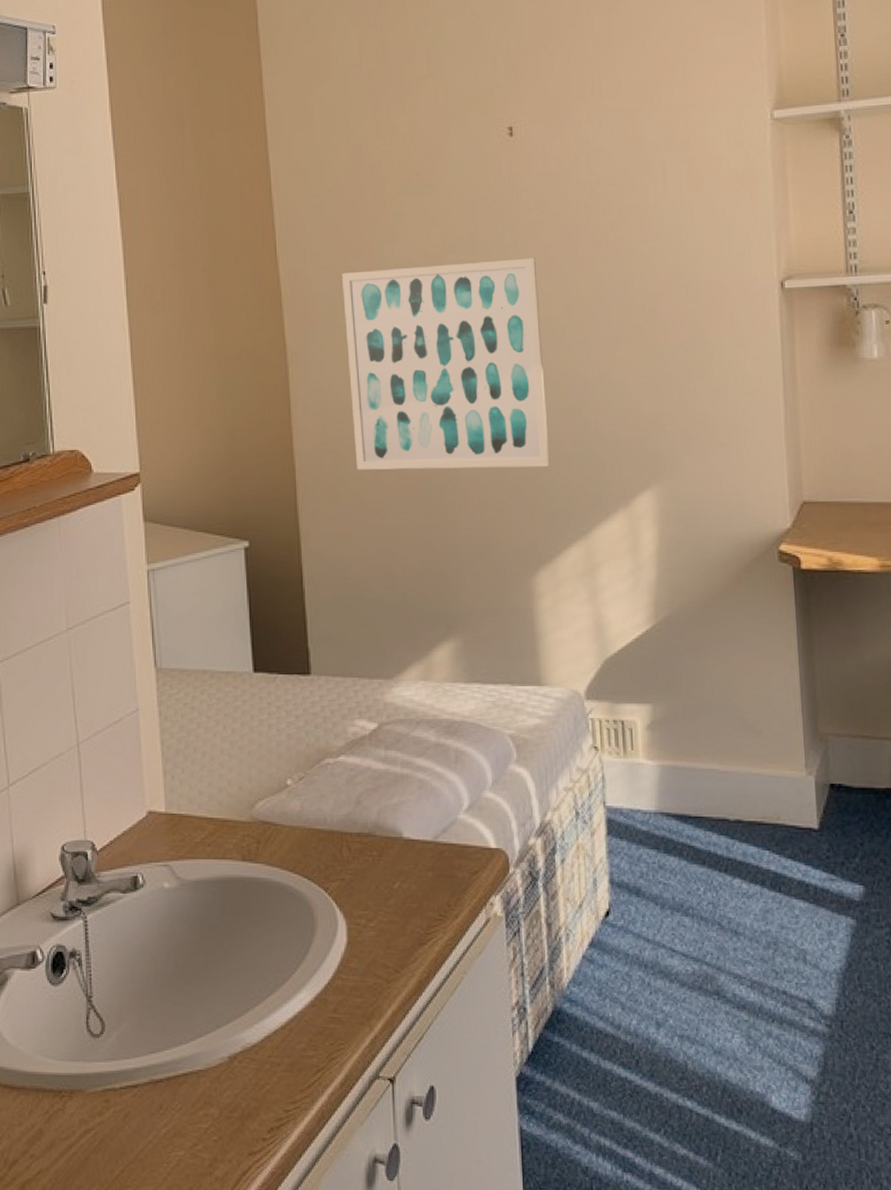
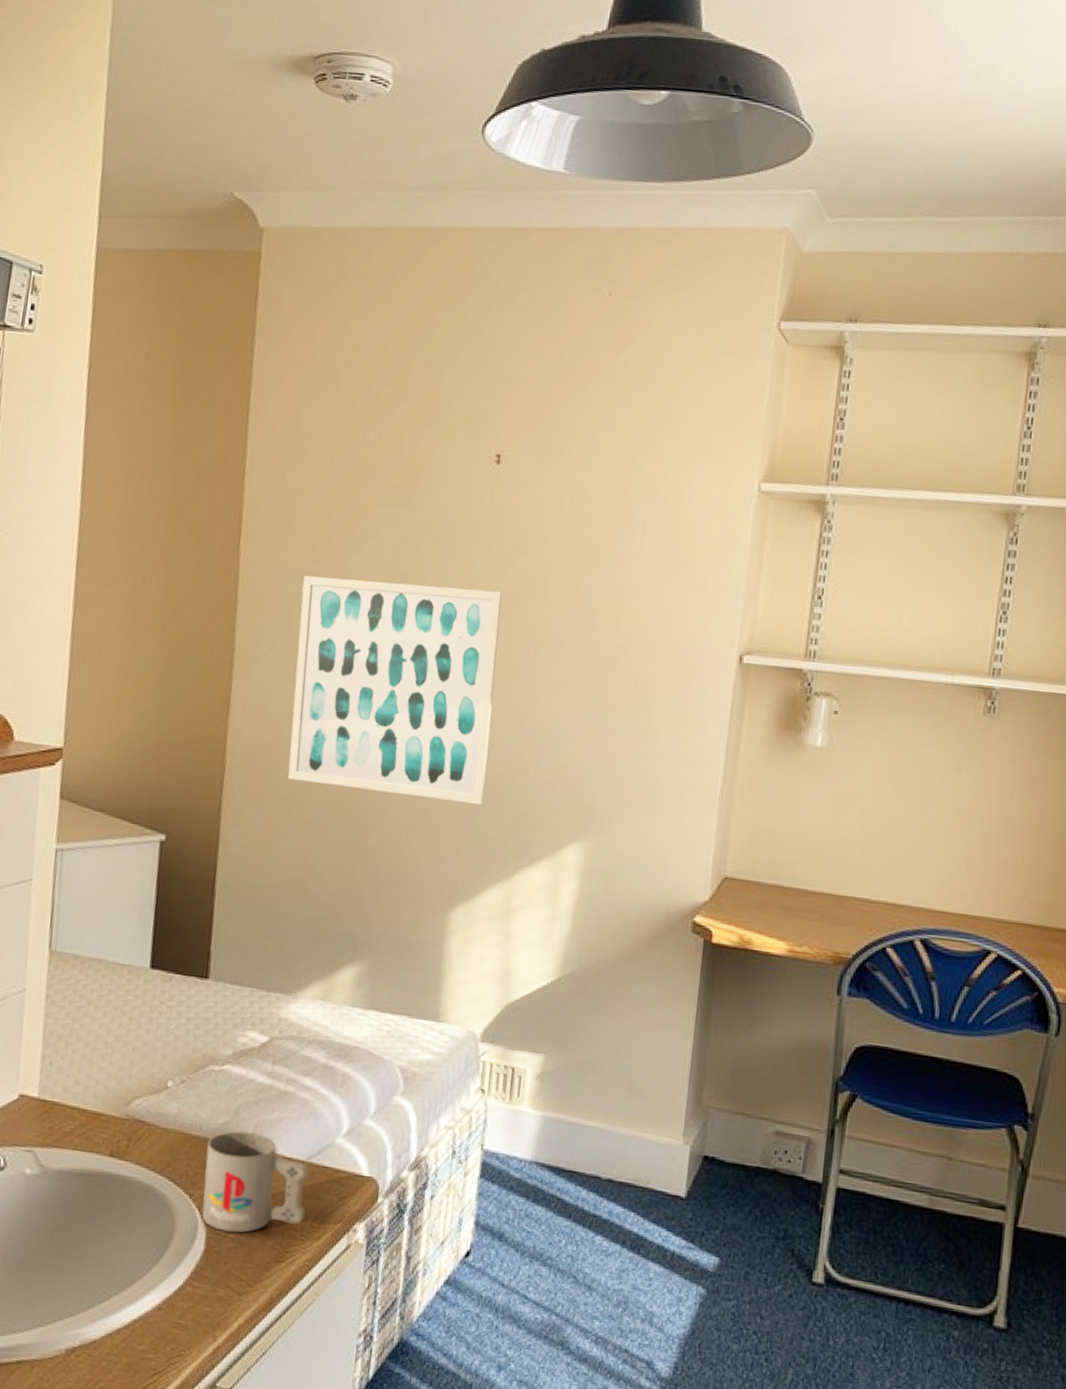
mug: none [334,819,440,921] -> present [202,1131,309,1233]

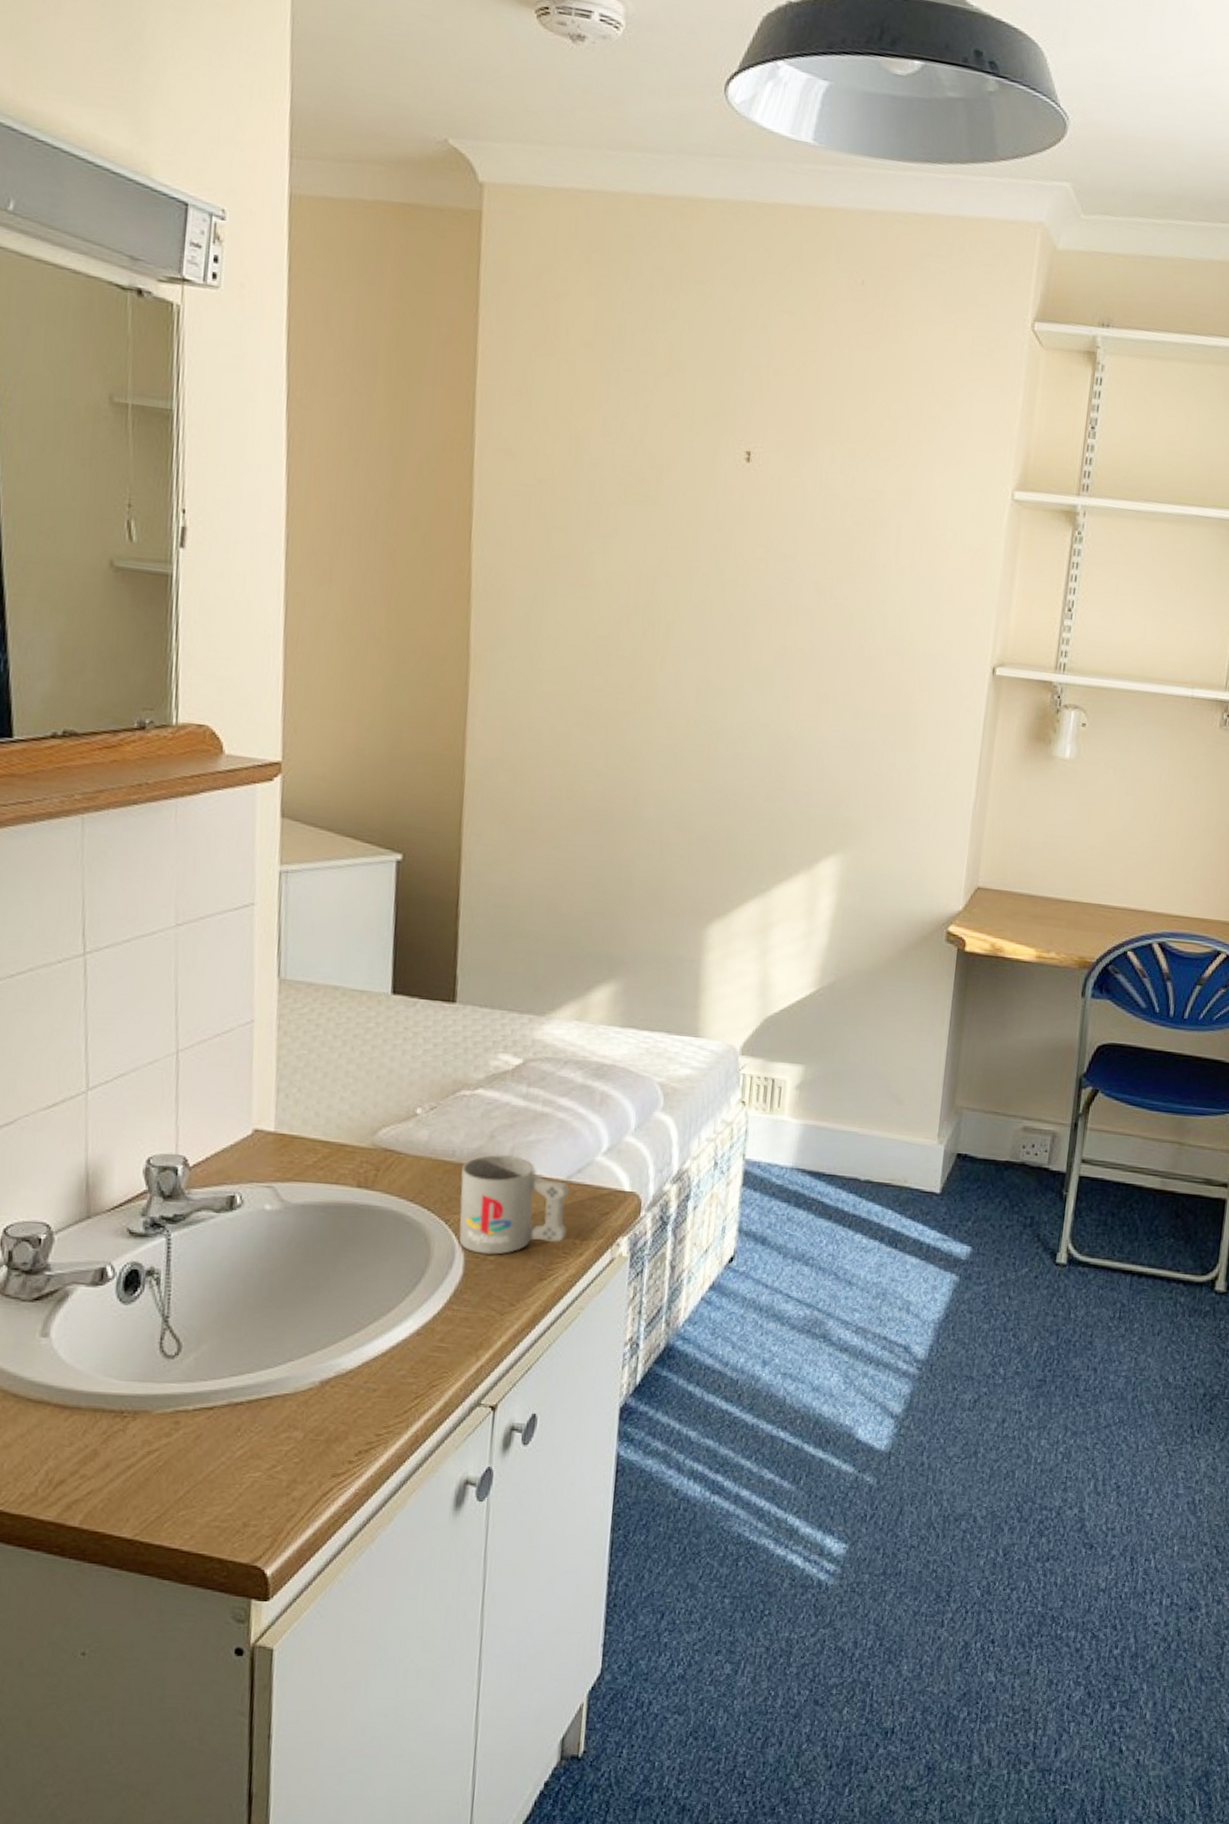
wall art: present [288,575,502,805] -> none [533,577,755,819]

